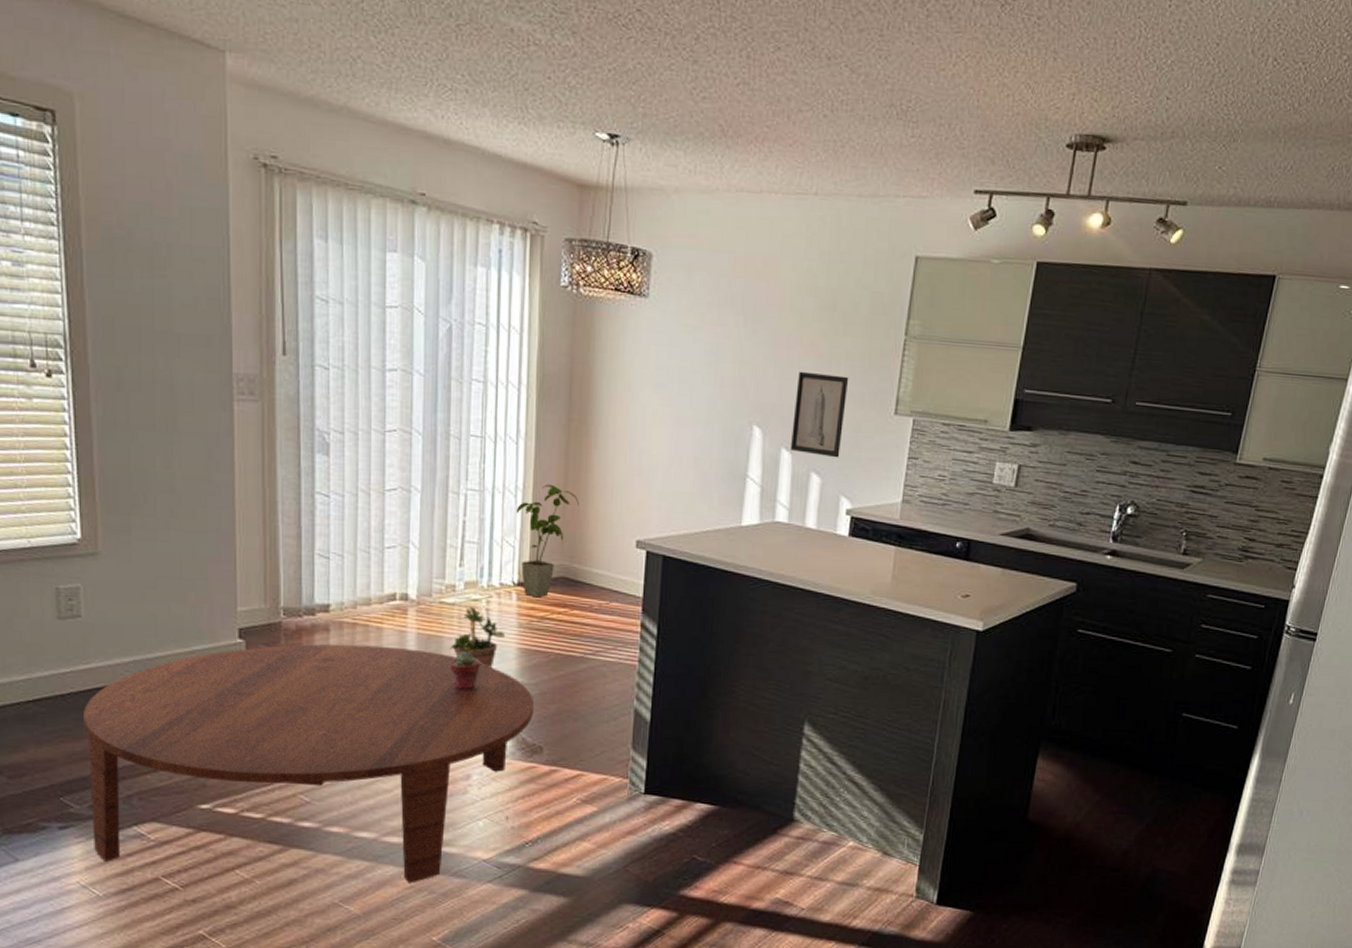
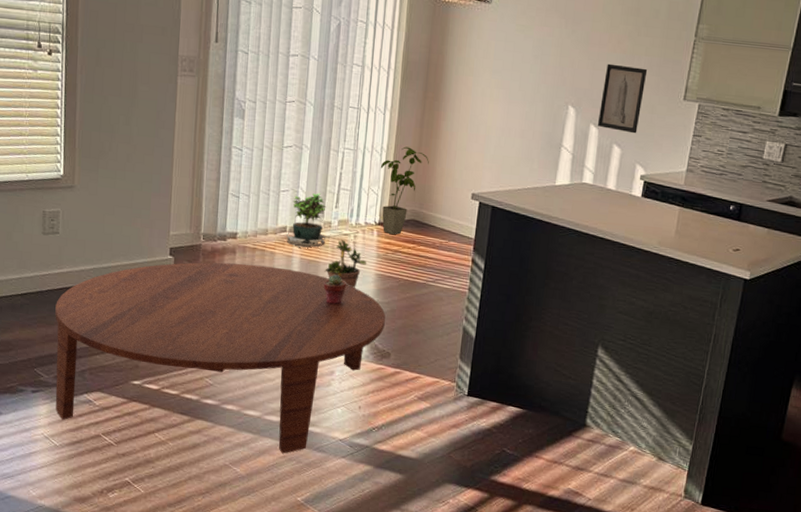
potted plant: none [395,548,450,620] -> present [285,193,326,248]

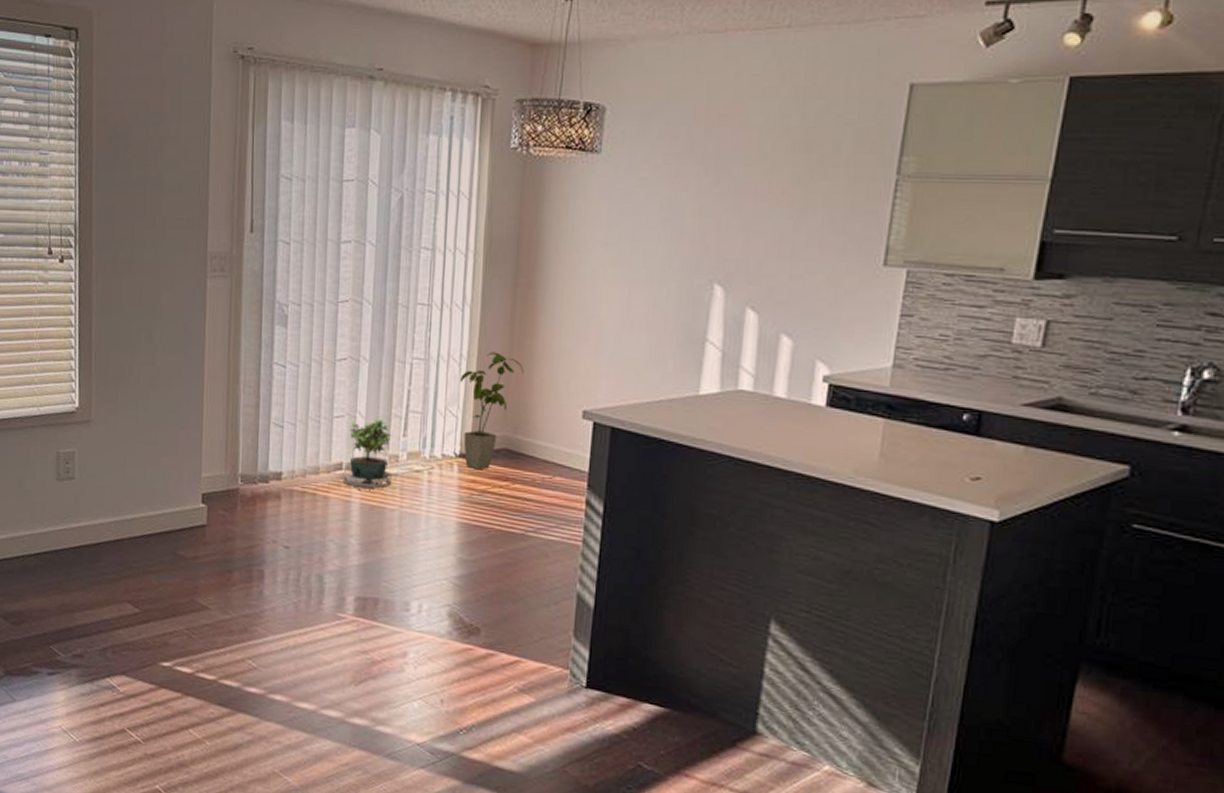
coffee table: present [55,262,386,454] -> none [72,511,472,761]
potted succulent: present [323,274,346,305] -> none [391,524,420,564]
potted plant: present [325,237,367,289] -> none [392,474,446,543]
wall art: present [597,63,648,134] -> none [756,222,828,318]

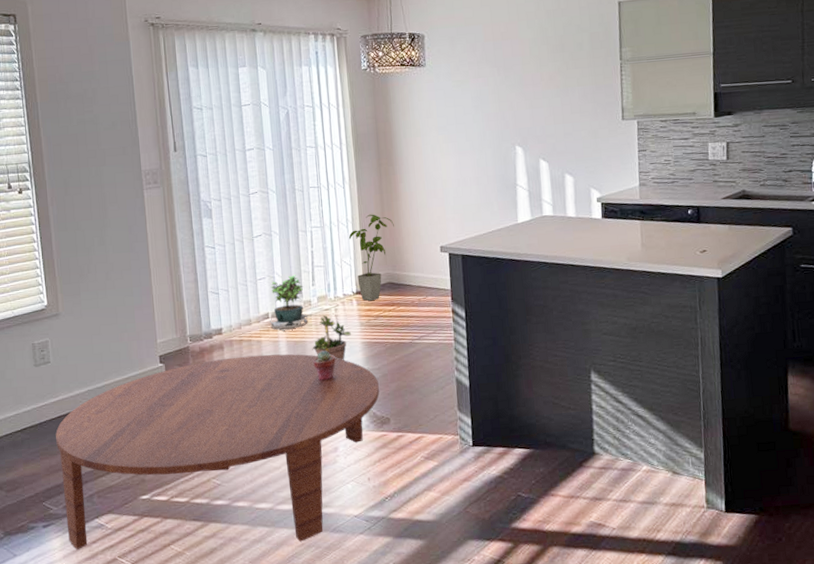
coffee table: none [72,511,472,761] -> present [56,354,379,550]
potted succulent: none [391,524,420,564] -> present [313,350,336,381]
potted plant: none [392,474,446,543] -> present [312,310,352,361]

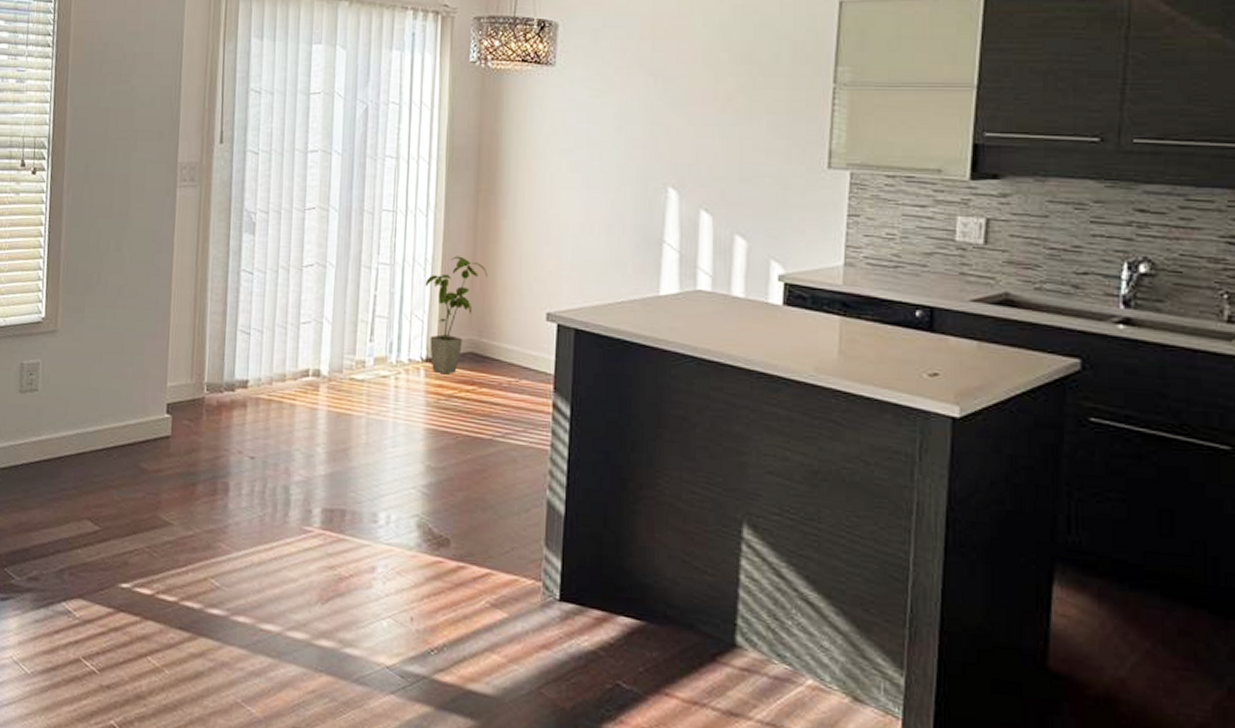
coffee table: present [56,354,379,550] -> none [28,420,441,688]
potted plant: present [269,274,309,332] -> none [308,323,359,397]
potted plant: present [312,310,352,361] -> none [359,379,414,450]
potted succulent: present [313,350,336,381] -> none [358,431,387,473]

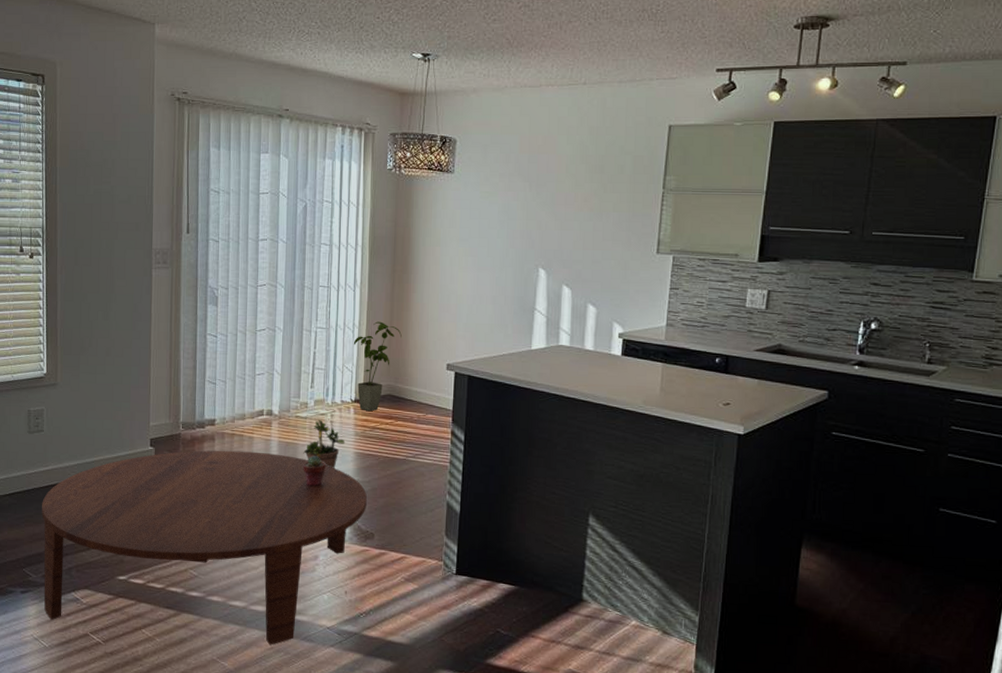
coffee table: none [28,420,441,688] -> present [42,450,367,645]
potted succulent: none [358,431,387,473] -> present [303,455,326,487]
potted plant: none [359,379,414,450] -> present [303,416,346,469]

